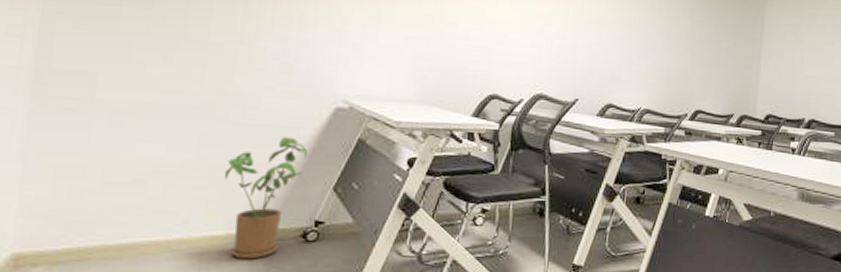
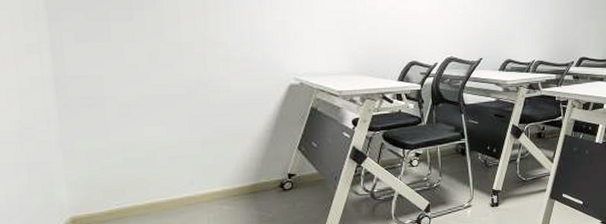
house plant: present [223,137,309,259] -> none [213,111,274,208]

